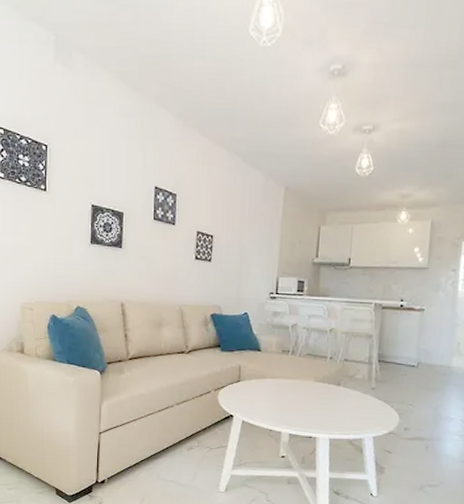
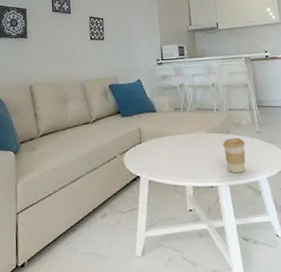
coffee cup: none [330,391,356,428] -> present [223,137,246,174]

